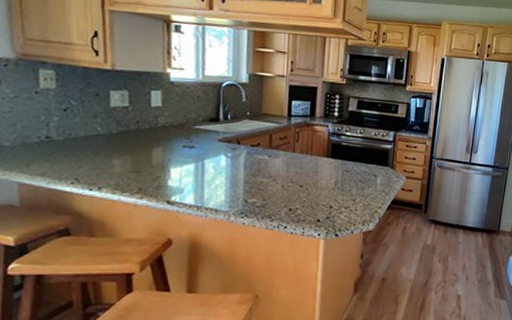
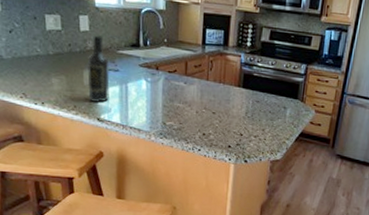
wine bottle: none [156,111,184,184] -> present [86,35,110,103]

